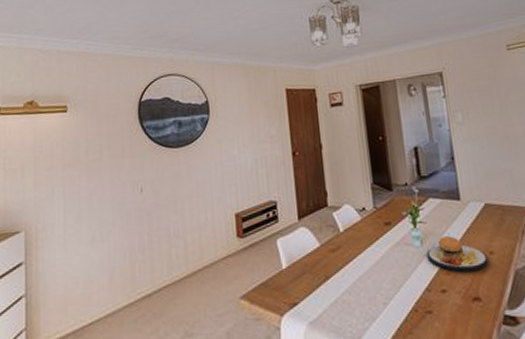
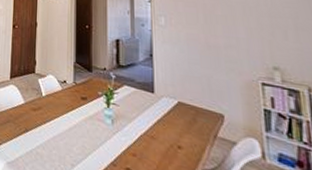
plate: present [426,233,489,273] -> none [116,119,176,161]

